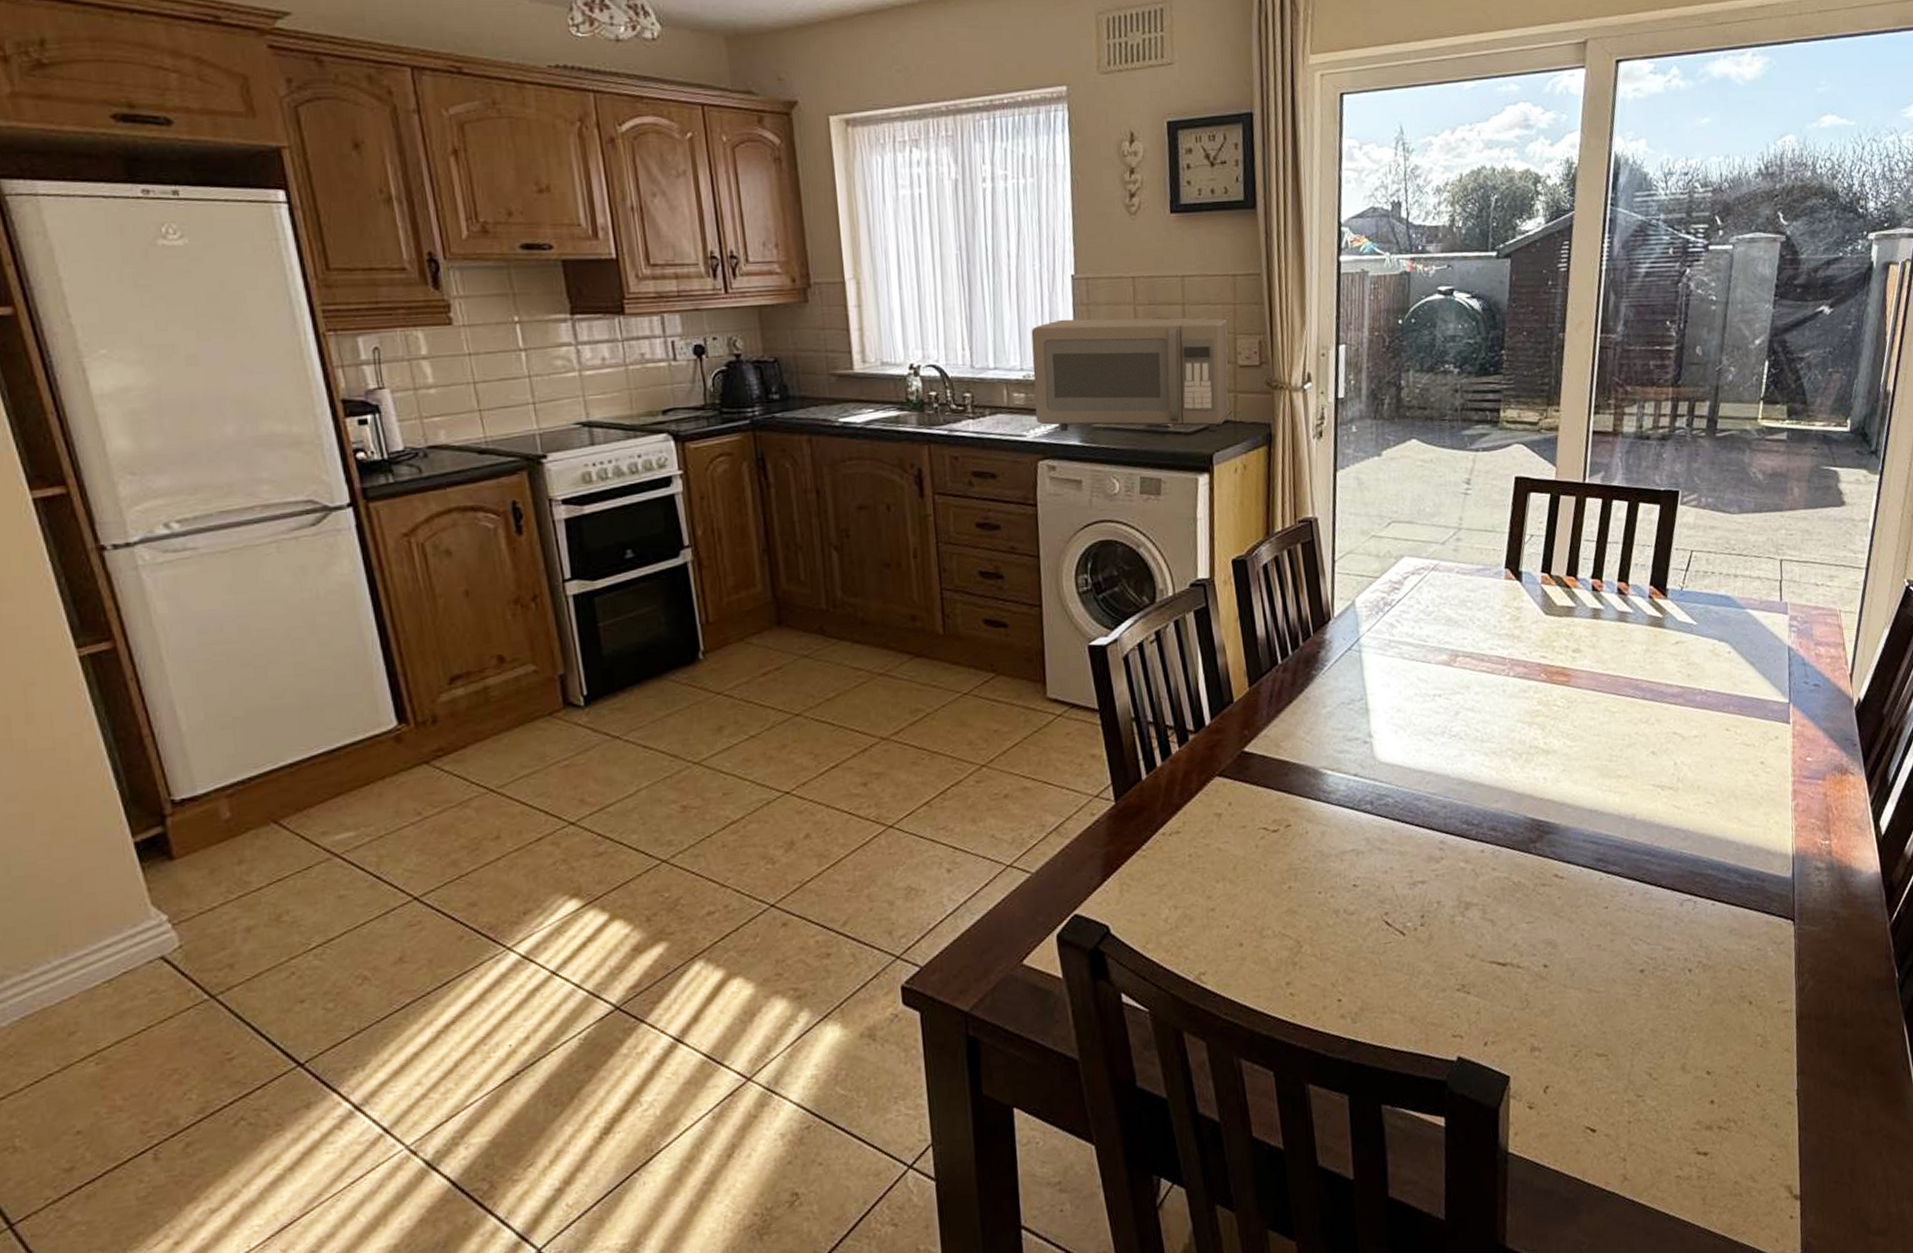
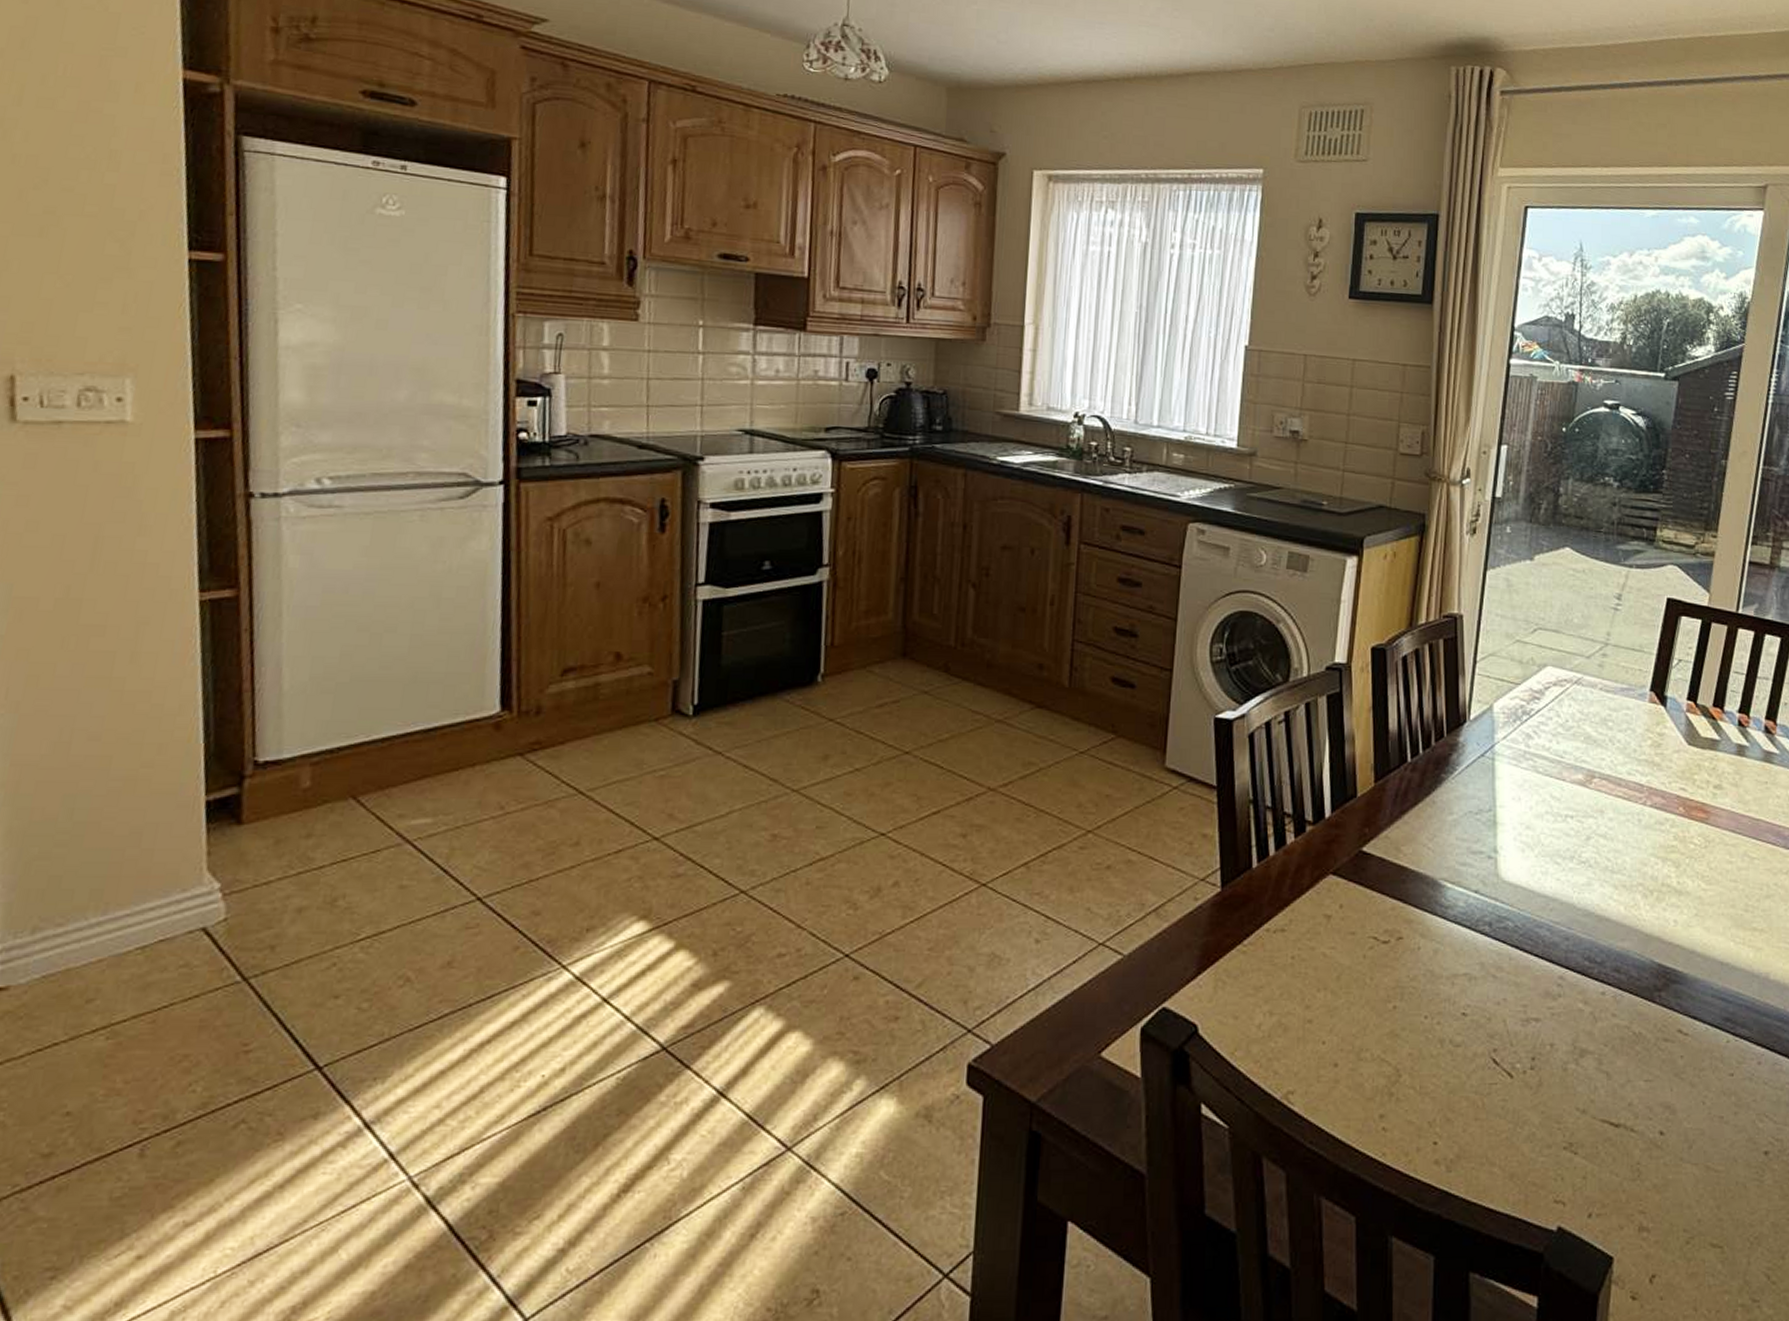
microwave: present [1031,316,1231,432] -> none [1192,387,1395,515]

